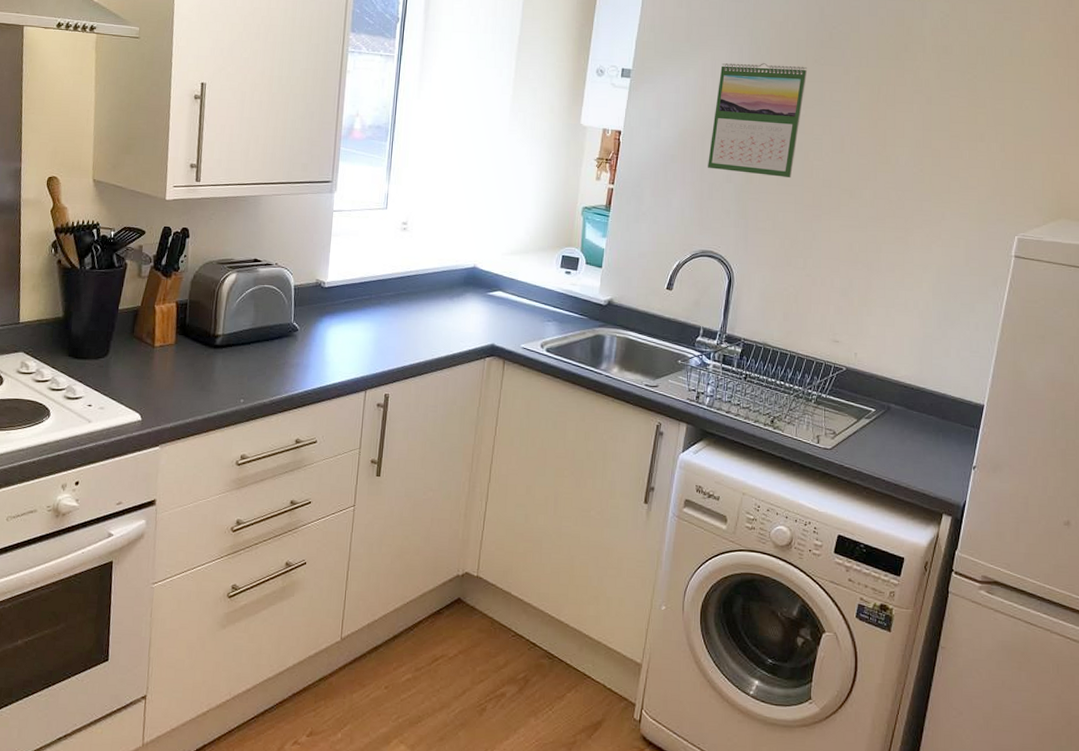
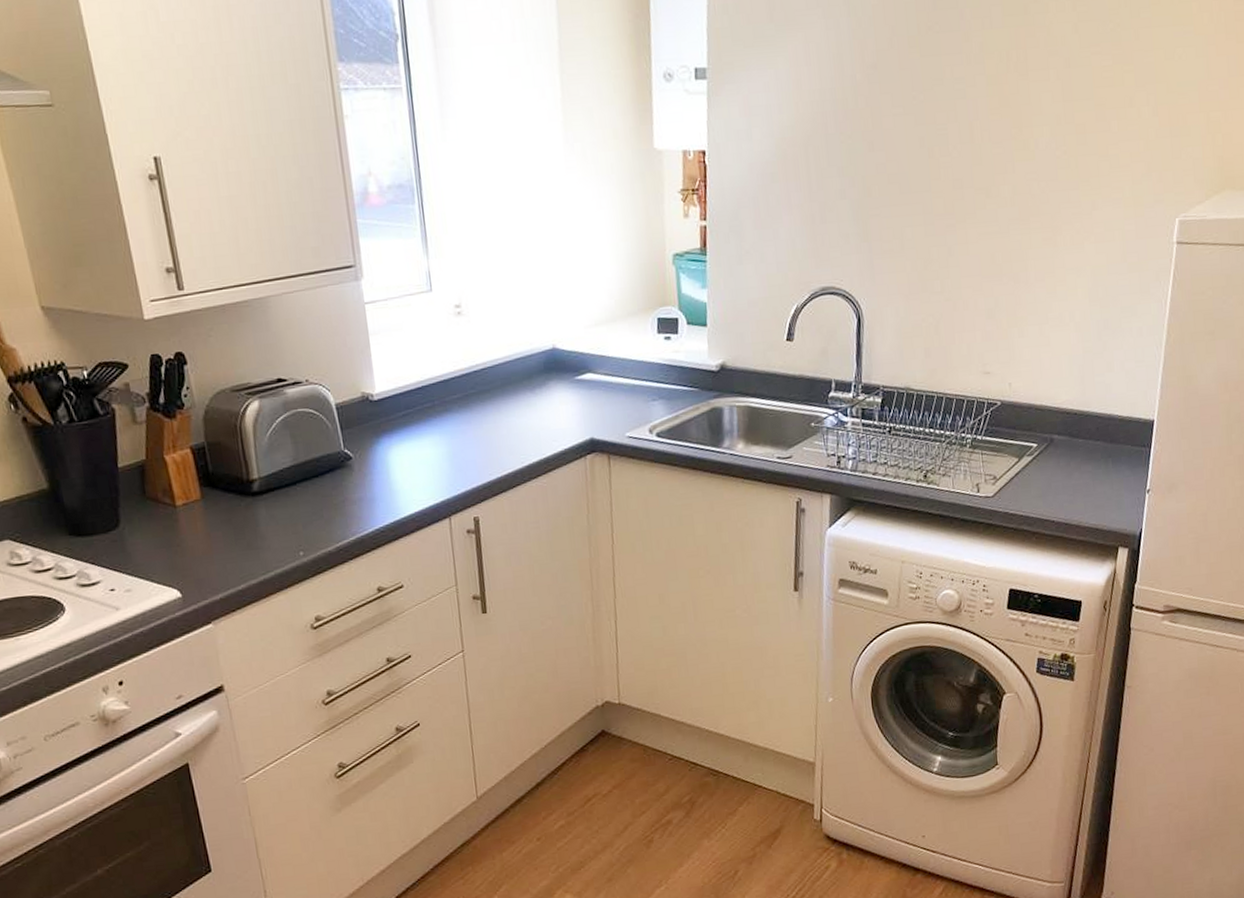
calendar: present [708,62,808,178] -> none [815,37,921,185]

